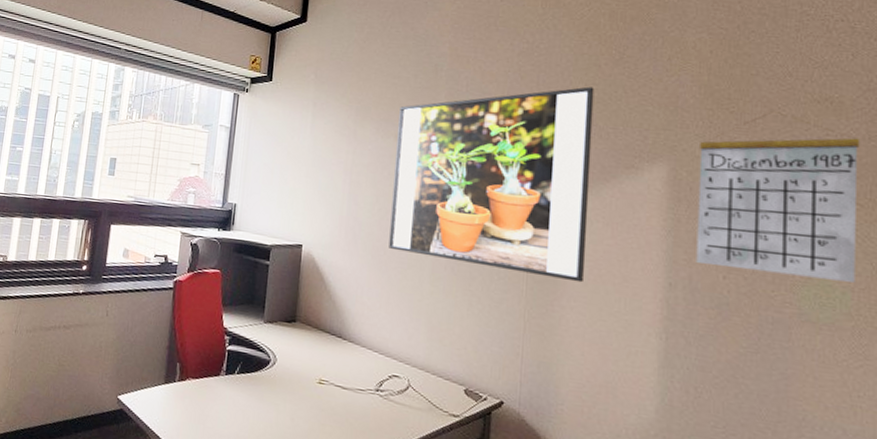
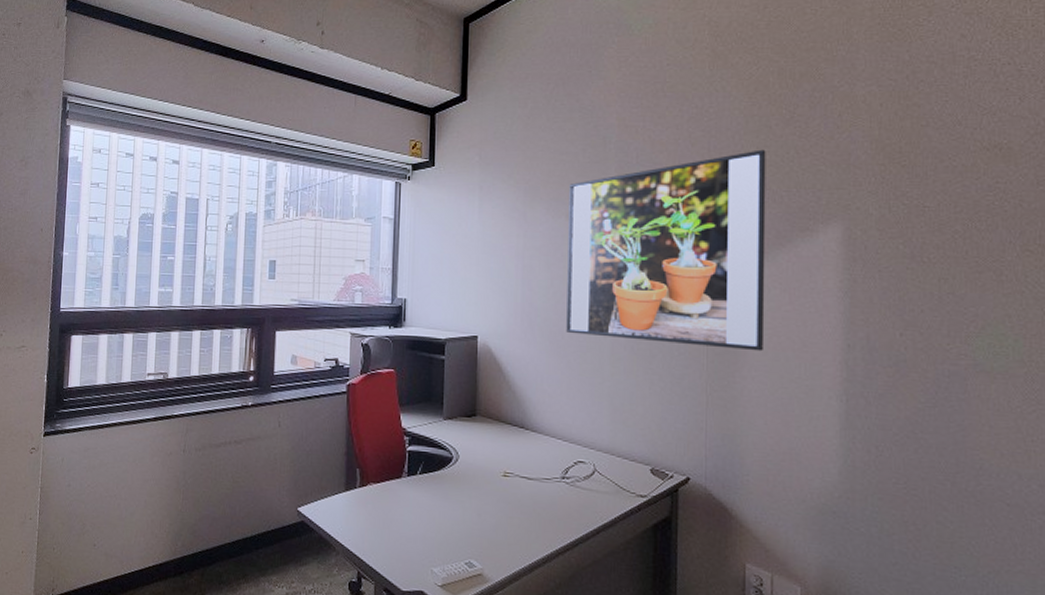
calendar: present [696,111,860,283] -> none [873,162,1029,329]

